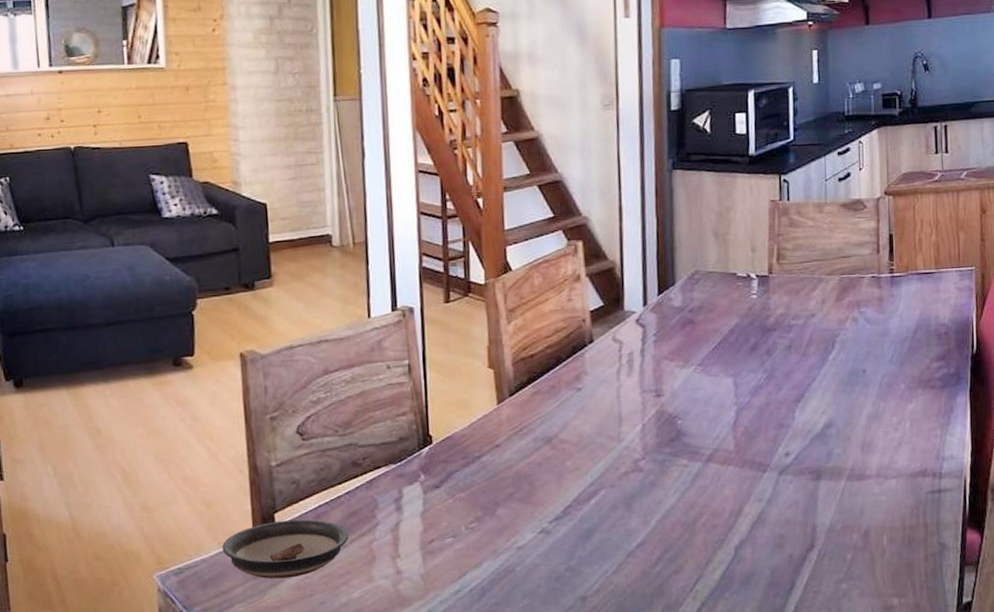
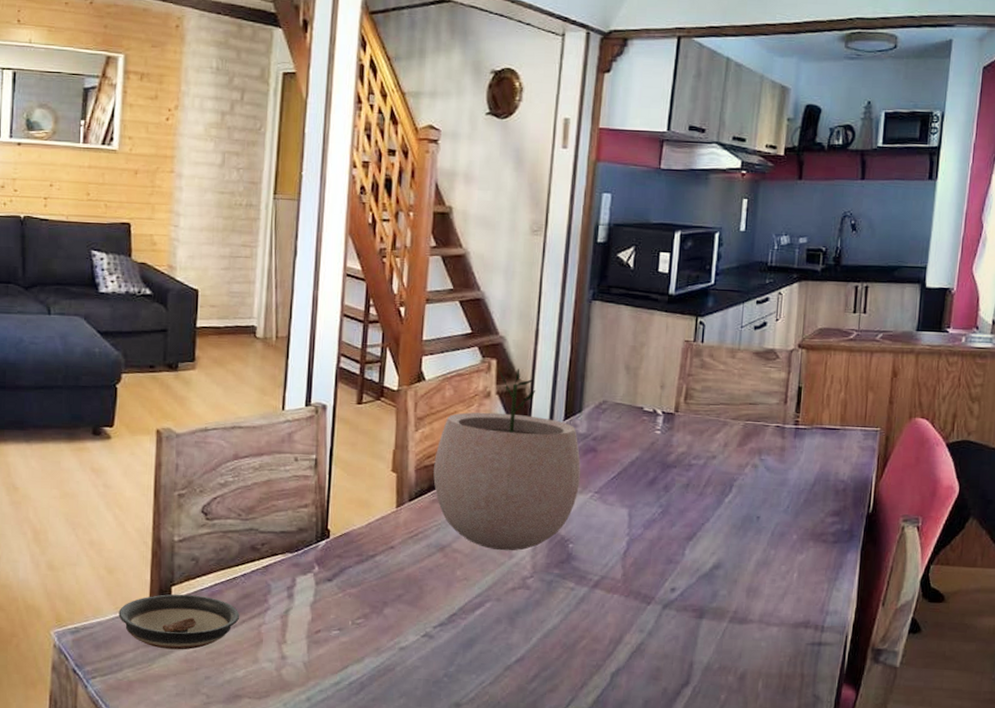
plant pot: none [531,248,681,436] -> present [433,369,581,551]

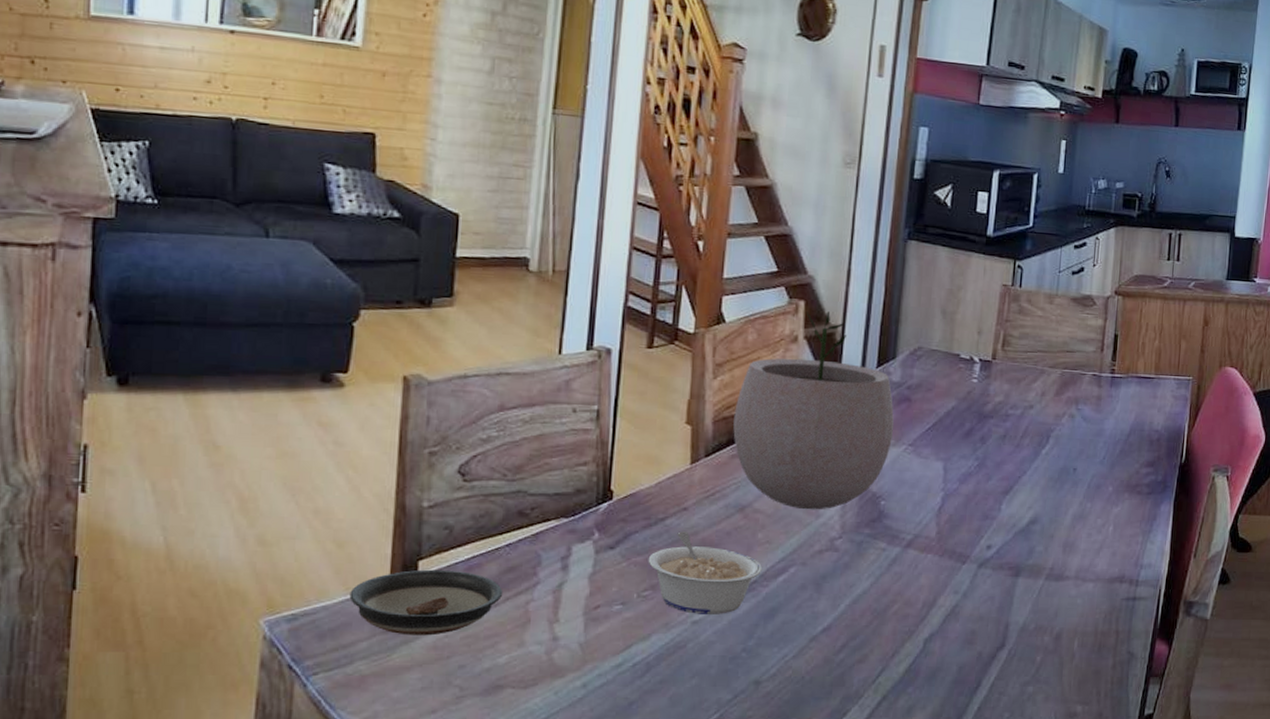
legume: none [360,567,461,643] -> present [648,531,762,614]

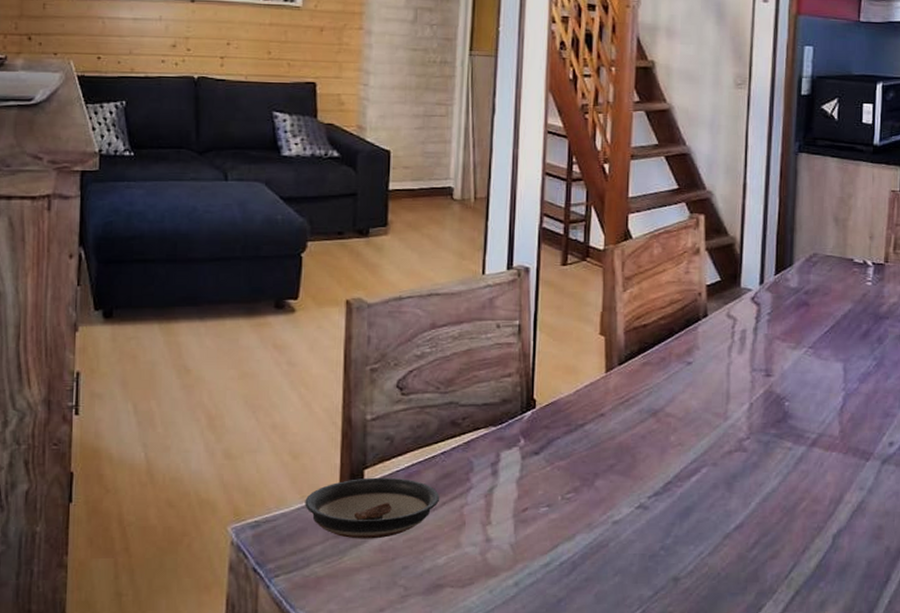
legume: present [648,531,762,614] -> none [570,436,675,514]
plant pot: present [733,311,894,510] -> none [643,224,793,413]

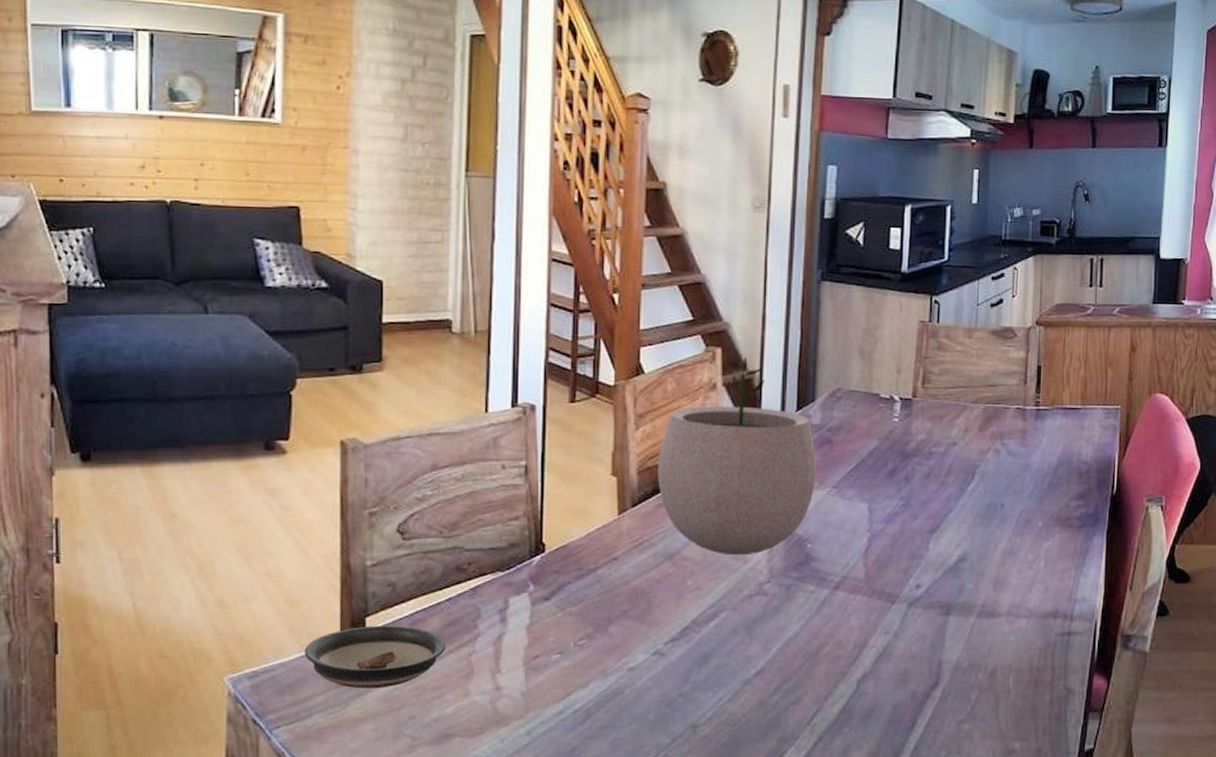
plant pot: none [643,224,793,413] -> present [658,357,816,556]

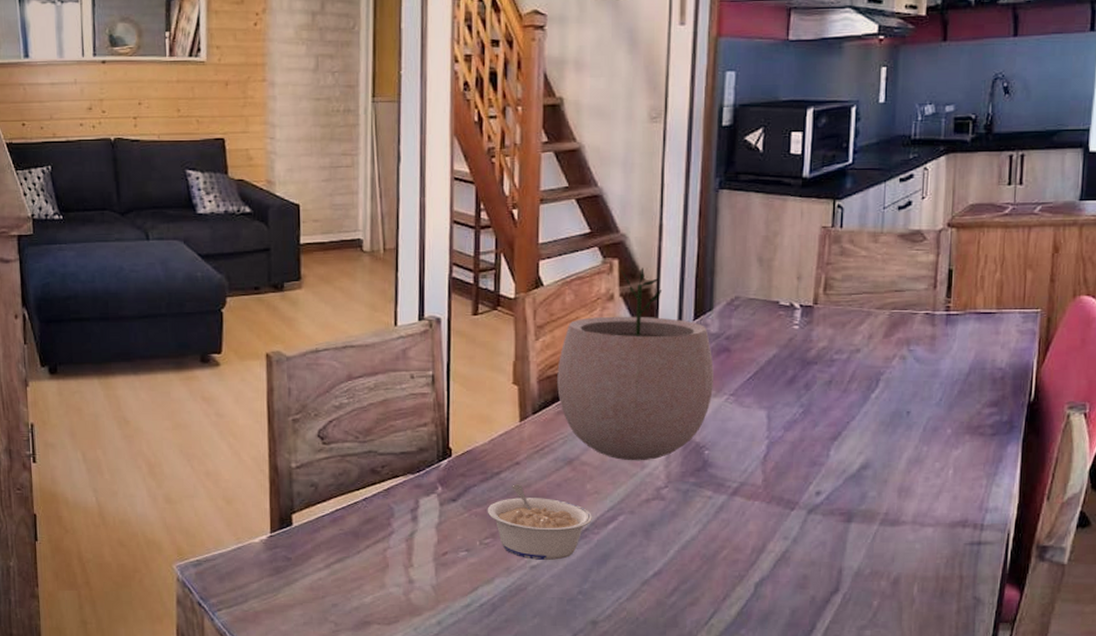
saucer: present [304,625,445,689] -> none [240,521,363,579]
legume: none [582,581,693,661] -> present [487,484,592,560]

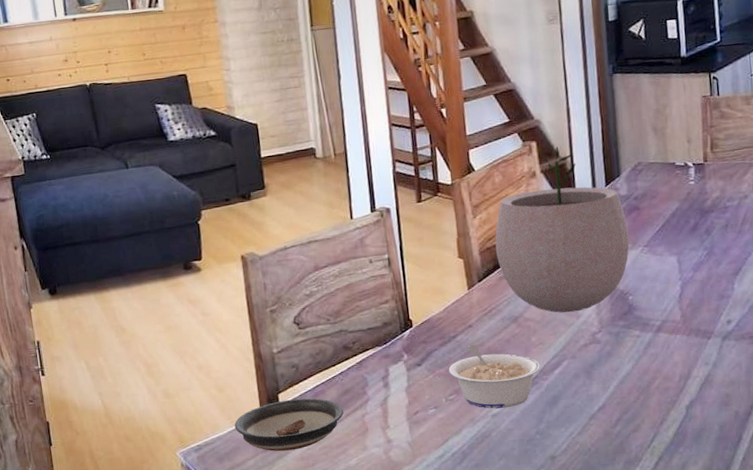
saucer: none [240,521,363,579] -> present [234,398,344,452]

